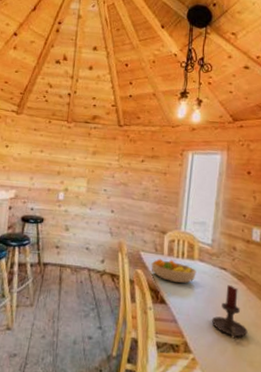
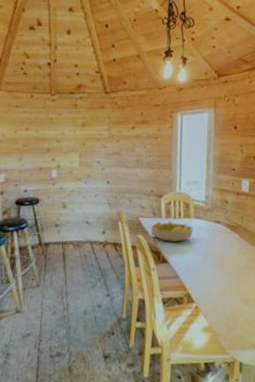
candle holder: present [211,285,248,339] -> none [209,236,242,283]

